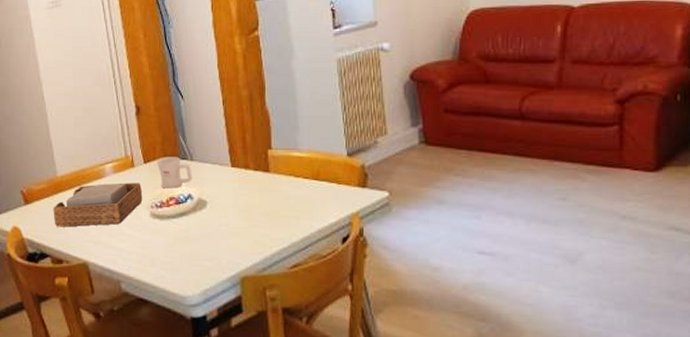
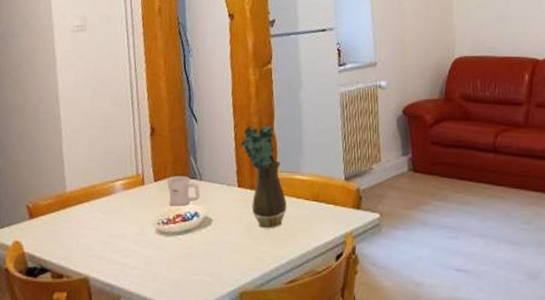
napkin holder: present [53,182,143,227] -> none [58,199,151,242]
vase: none [230,95,286,210] -> present [240,122,287,228]

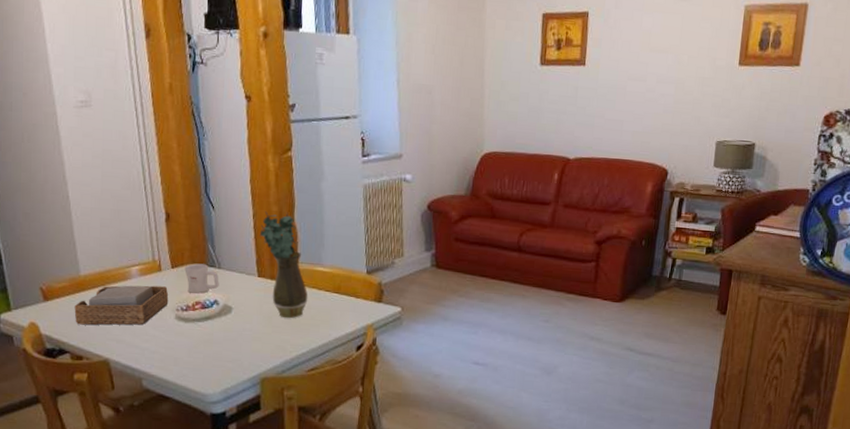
napkin holder: none [58,199,151,242] -> present [74,285,169,326]

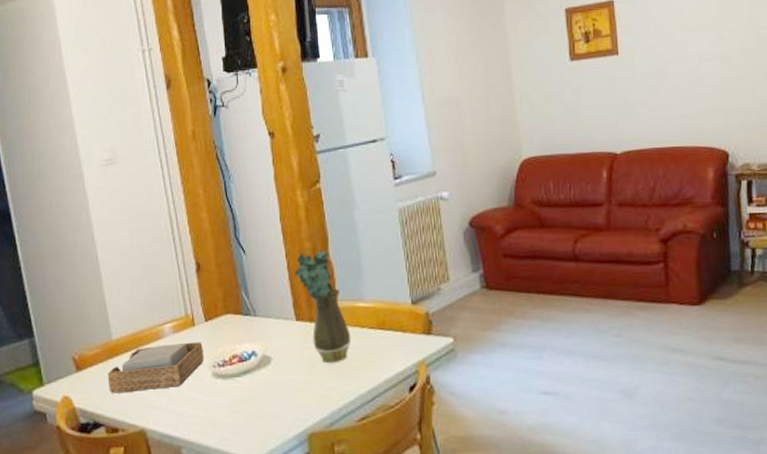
mug: present [184,263,219,294] -> none [219,313,256,346]

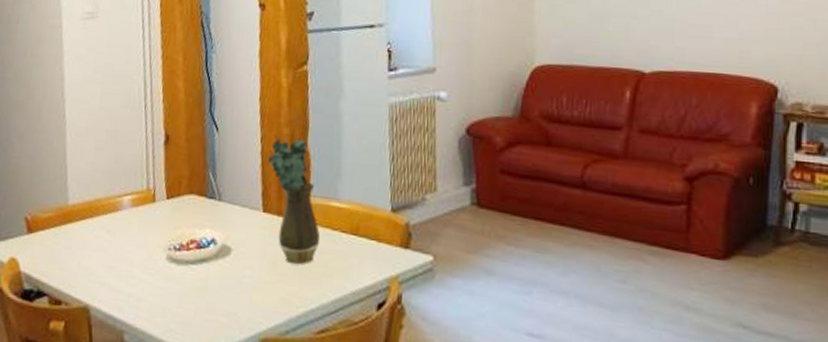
napkin holder: present [107,342,204,394] -> none [57,217,162,266]

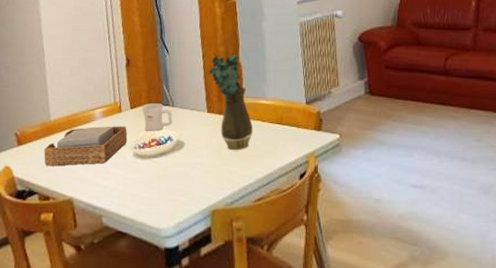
napkin holder: none [57,217,162,266] -> present [44,126,128,167]
mug: none [181,194,219,230] -> present [142,103,173,131]

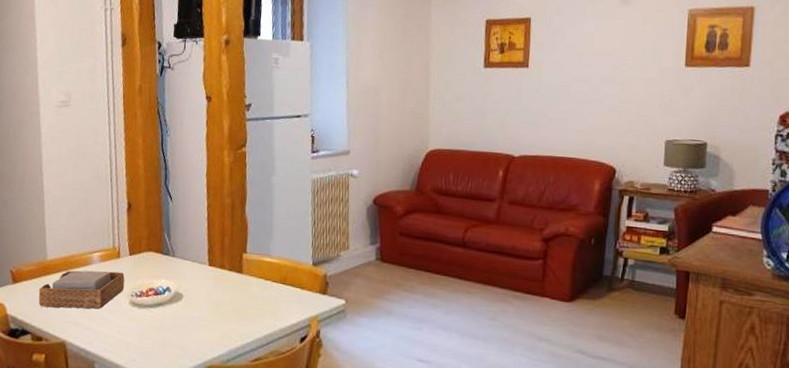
mug: present [142,103,173,131] -> none [141,251,173,281]
vase: present [208,51,253,150] -> none [212,203,256,307]

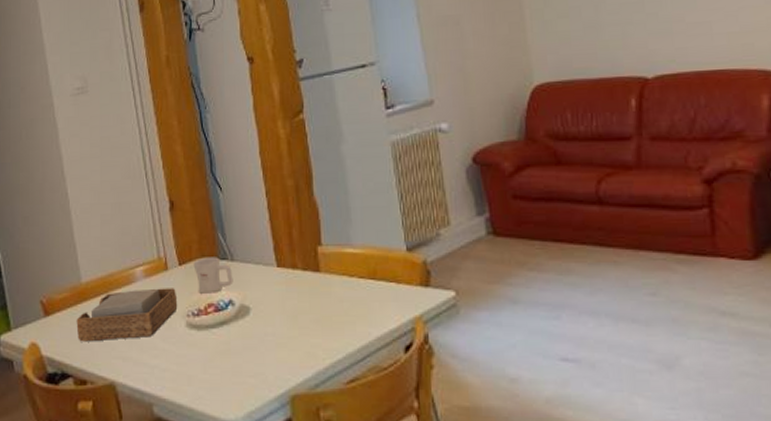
mug: none [141,251,173,281] -> present [193,257,233,293]

